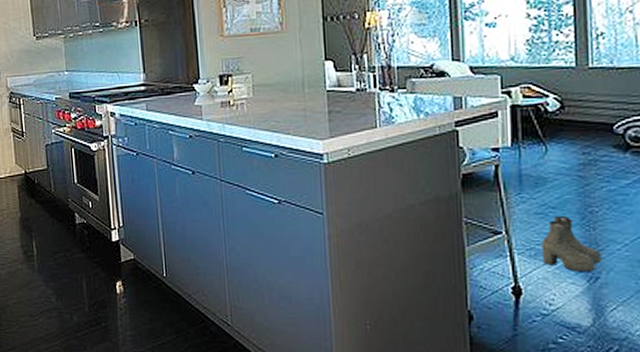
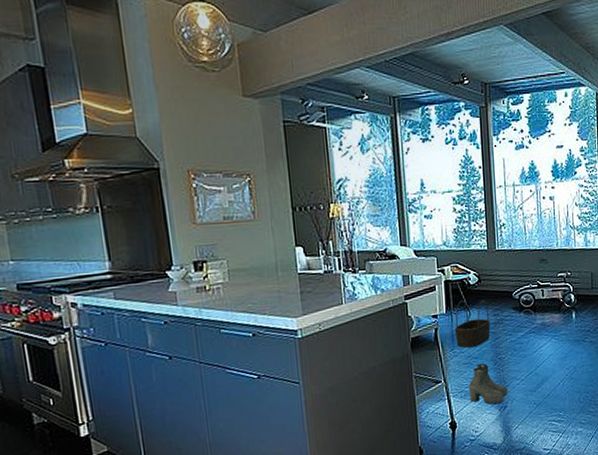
basket: none [523,131,577,193] -> present [454,299,491,348]

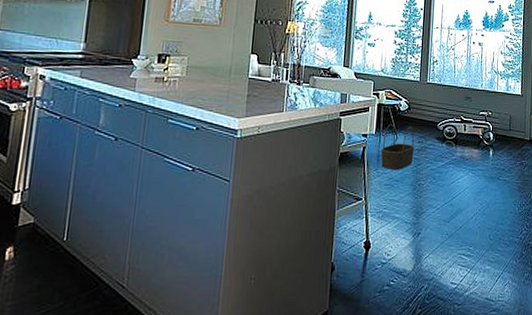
boots: present [468,363,508,404] -> none [386,187,423,229]

